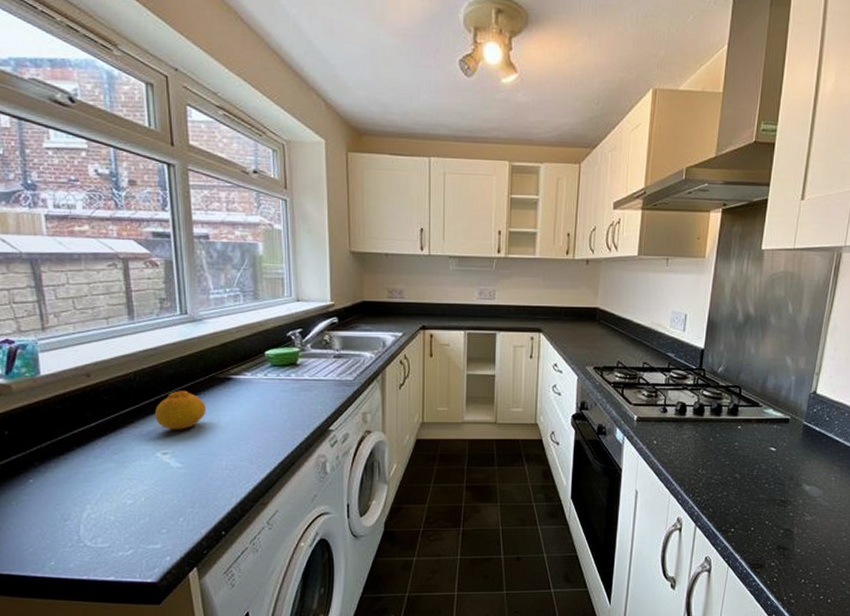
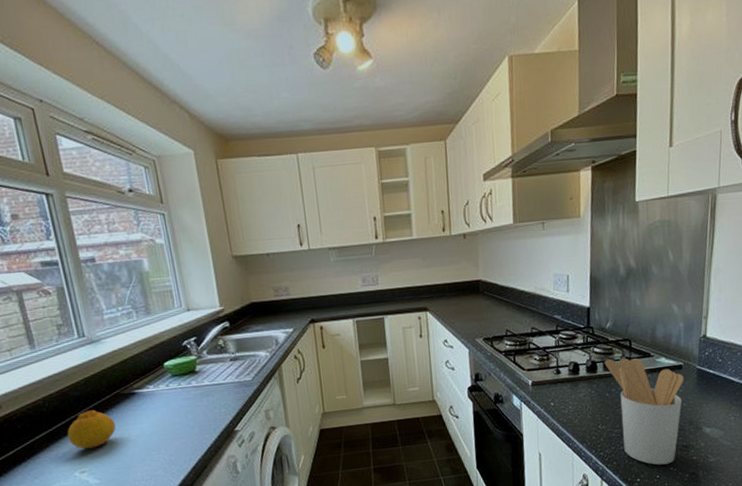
utensil holder: none [712,404,790,517] -> present [604,357,685,465]

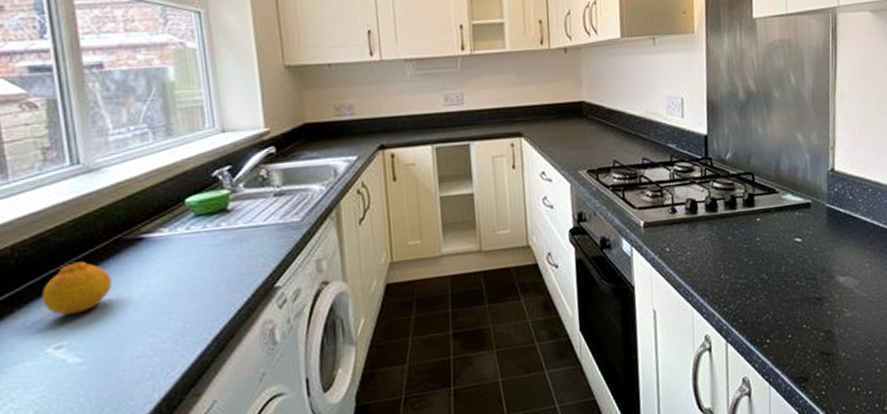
utensil holder: present [604,357,685,465] -> none [725,194,814,322]

